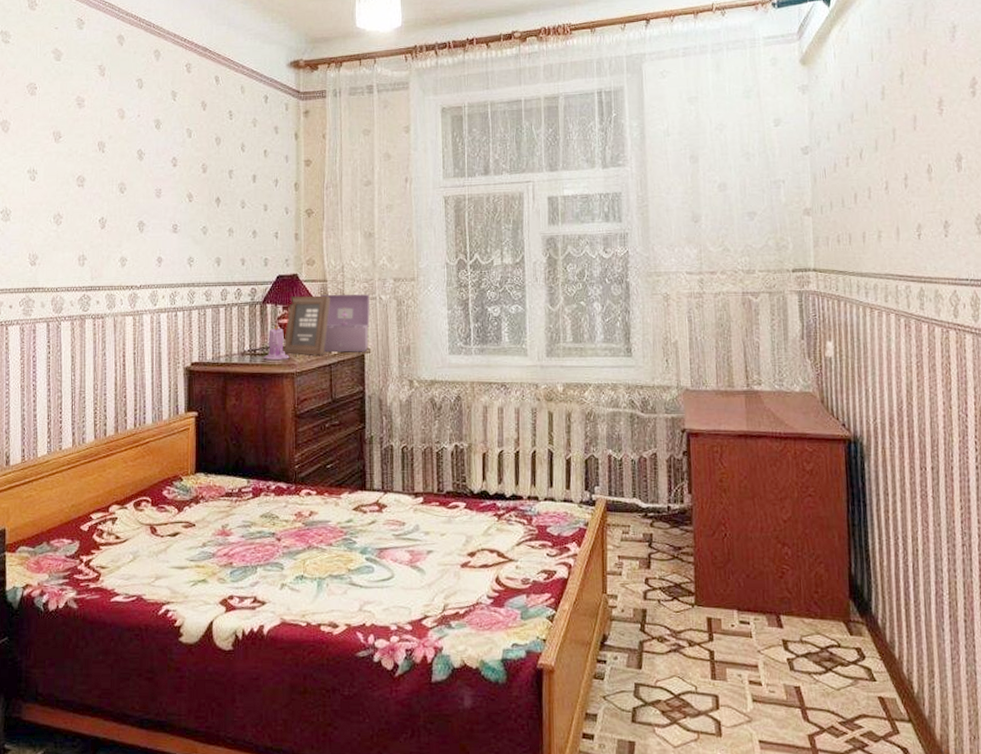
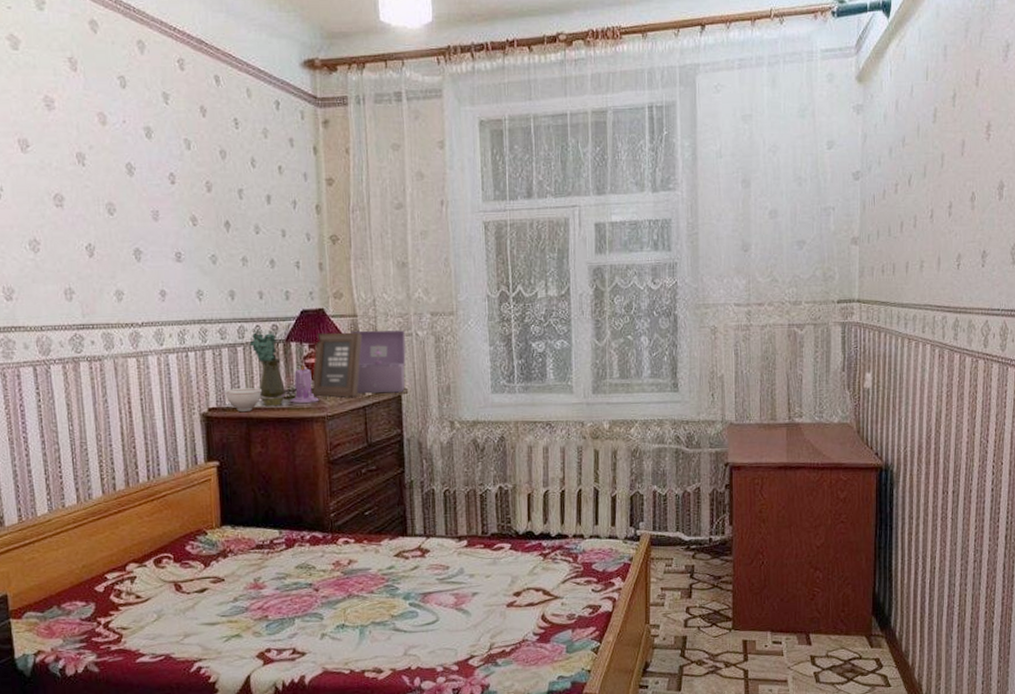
bowl: none [207,345,239,367] -> present [225,388,262,413]
vase: none [231,291,260,362] -> present [249,328,285,407]

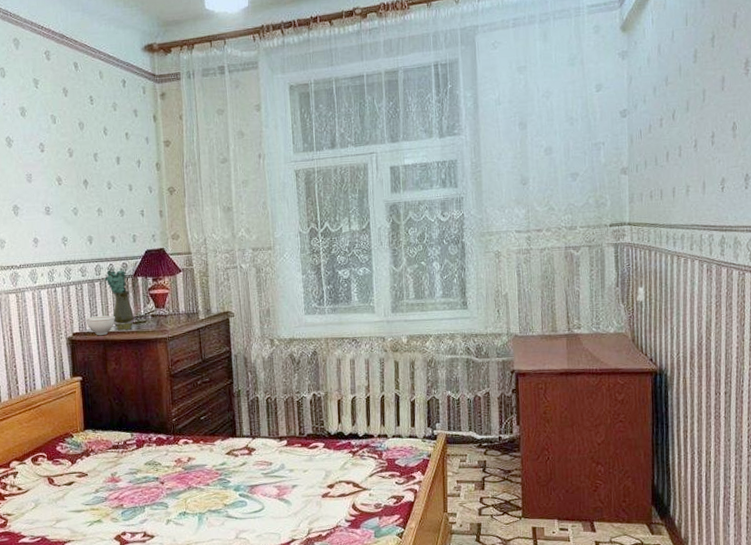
candle: present [289,364,319,404] -> none [138,295,162,328]
picture frame: present [312,332,362,397] -> none [156,267,196,322]
jewelry box: present [351,330,406,393] -> none [186,264,232,318]

